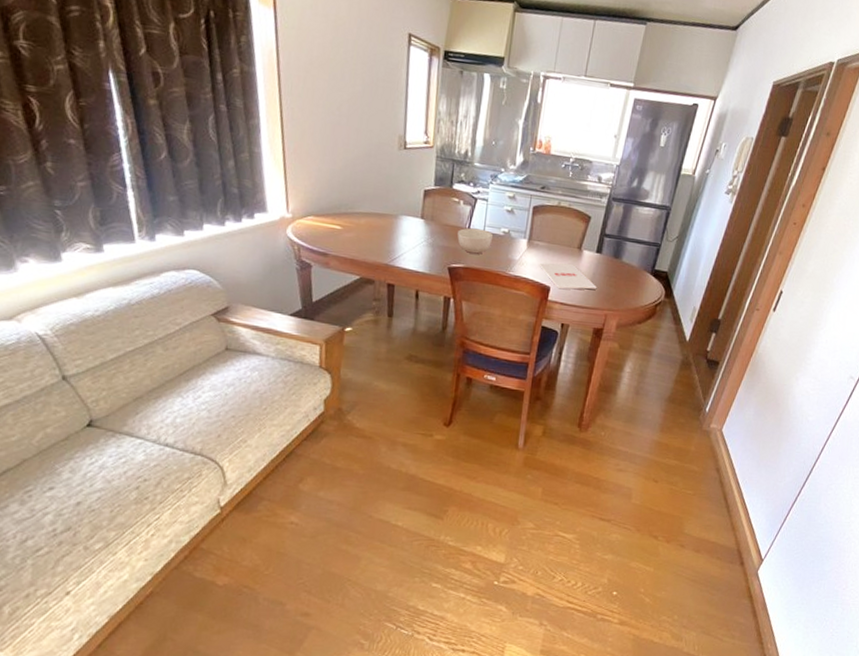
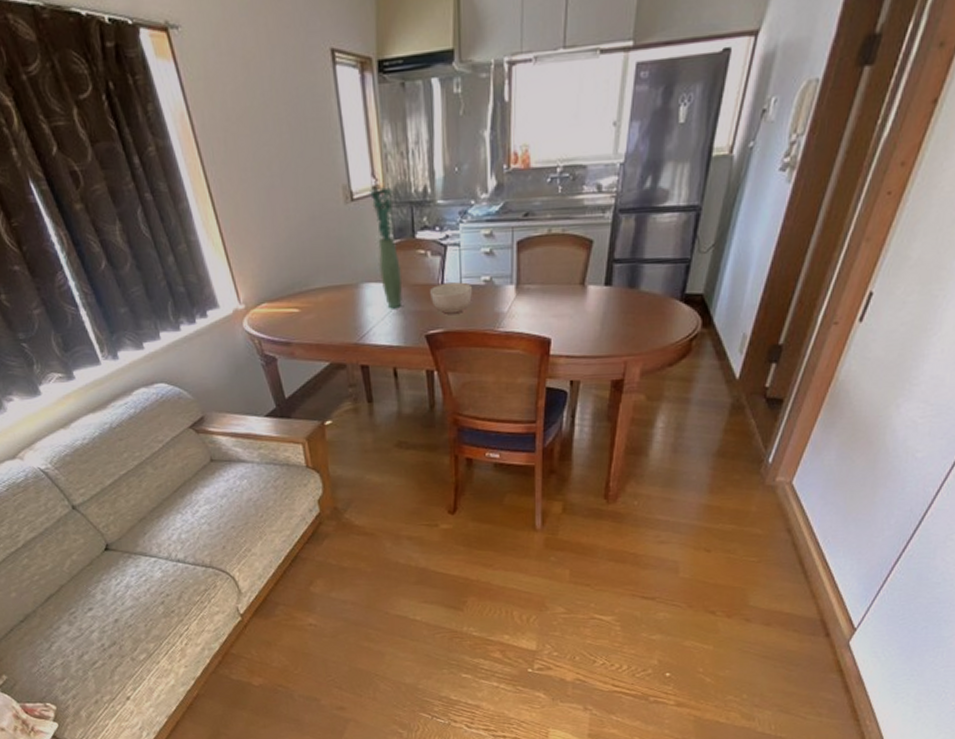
vase: none [417,137,440,242] -> present [370,181,402,309]
magazine: present [539,262,597,290] -> none [533,305,611,340]

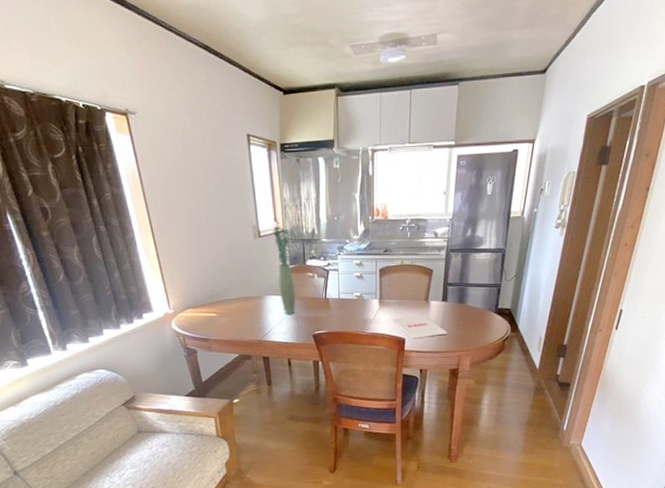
bowl: present [430,282,473,314] -> none [316,297,348,319]
magazine: none [533,305,611,340] -> present [392,314,448,339]

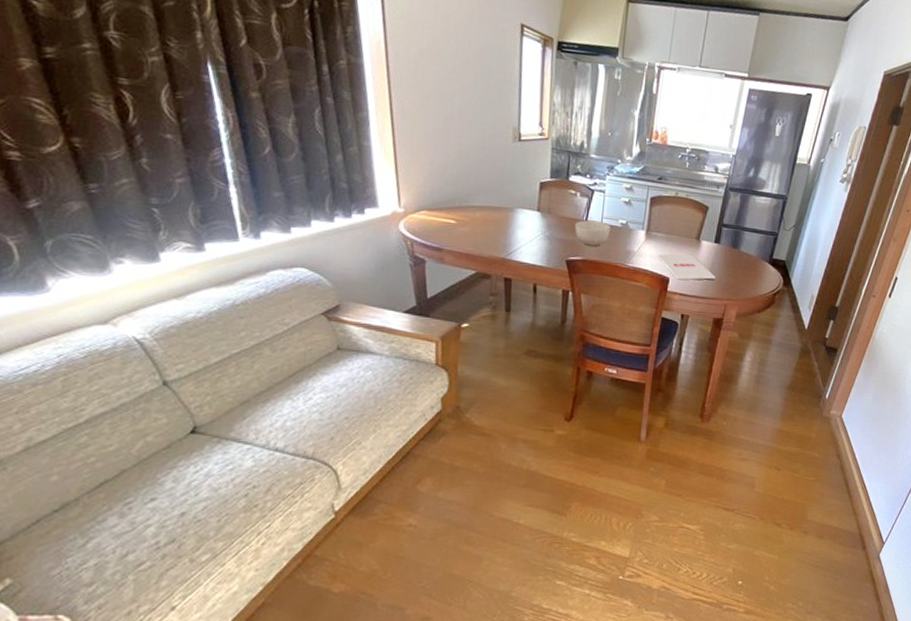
vase: present [273,224,296,315] -> none [533,129,555,235]
bowl: none [316,297,348,319] -> present [575,220,612,246]

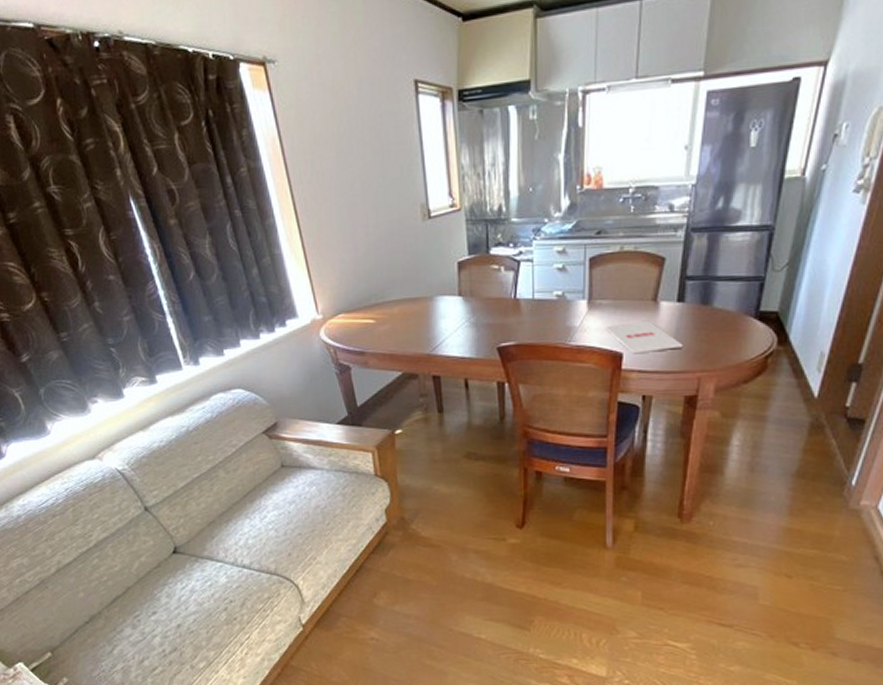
bowl: present [575,220,612,246] -> none [503,296,545,327]

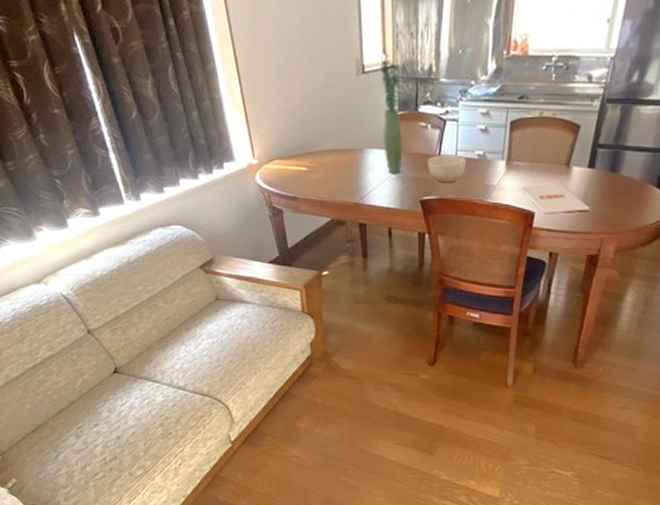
vase: none [447,200,475,322] -> present [380,57,402,174]
bowl: none [503,296,545,327] -> present [428,154,467,183]

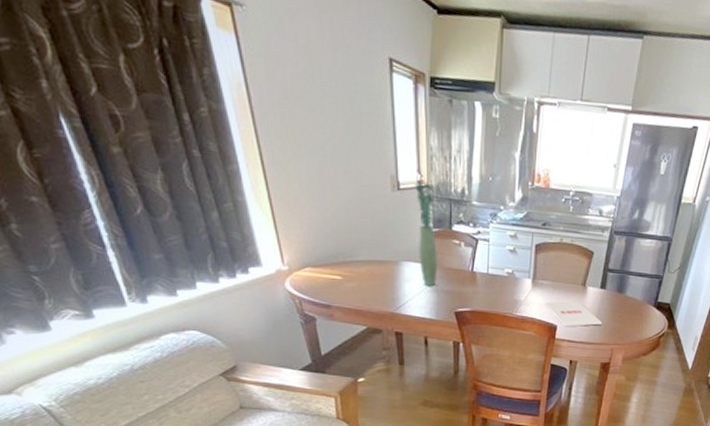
bowl: present [428,154,467,183] -> none [461,270,498,297]

